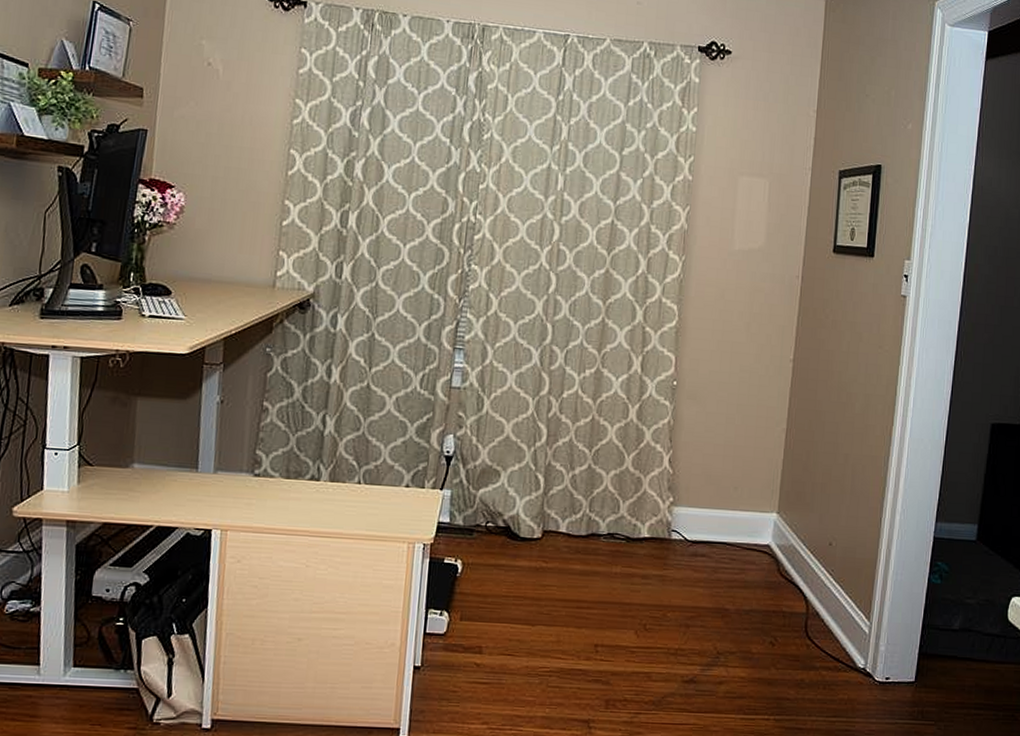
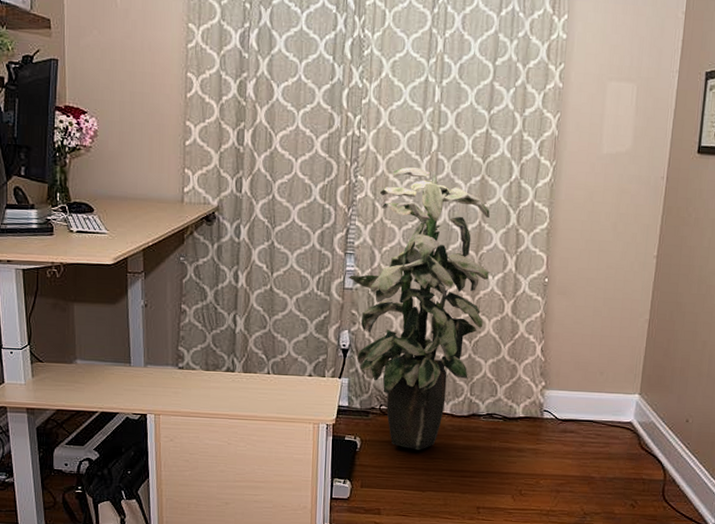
indoor plant: none [456,257,614,576] -> present [348,167,490,450]

